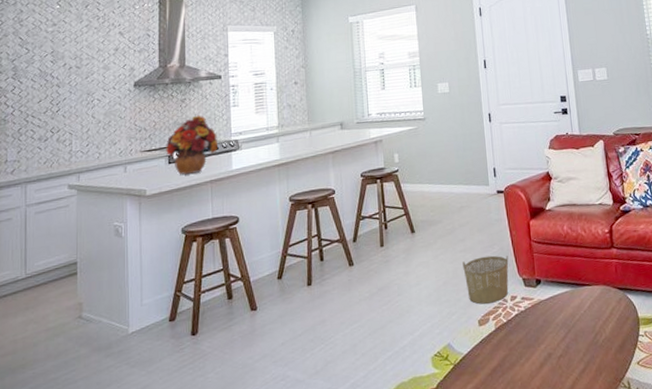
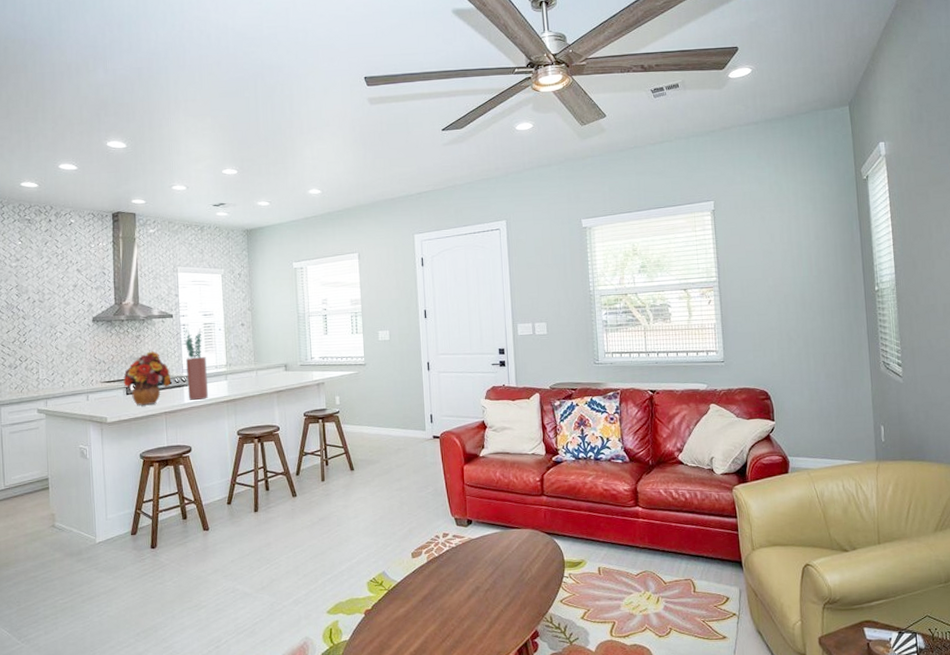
vase: none [234,89,259,166] -> present [185,328,209,400]
basket: present [463,255,509,305] -> none [398,495,442,539]

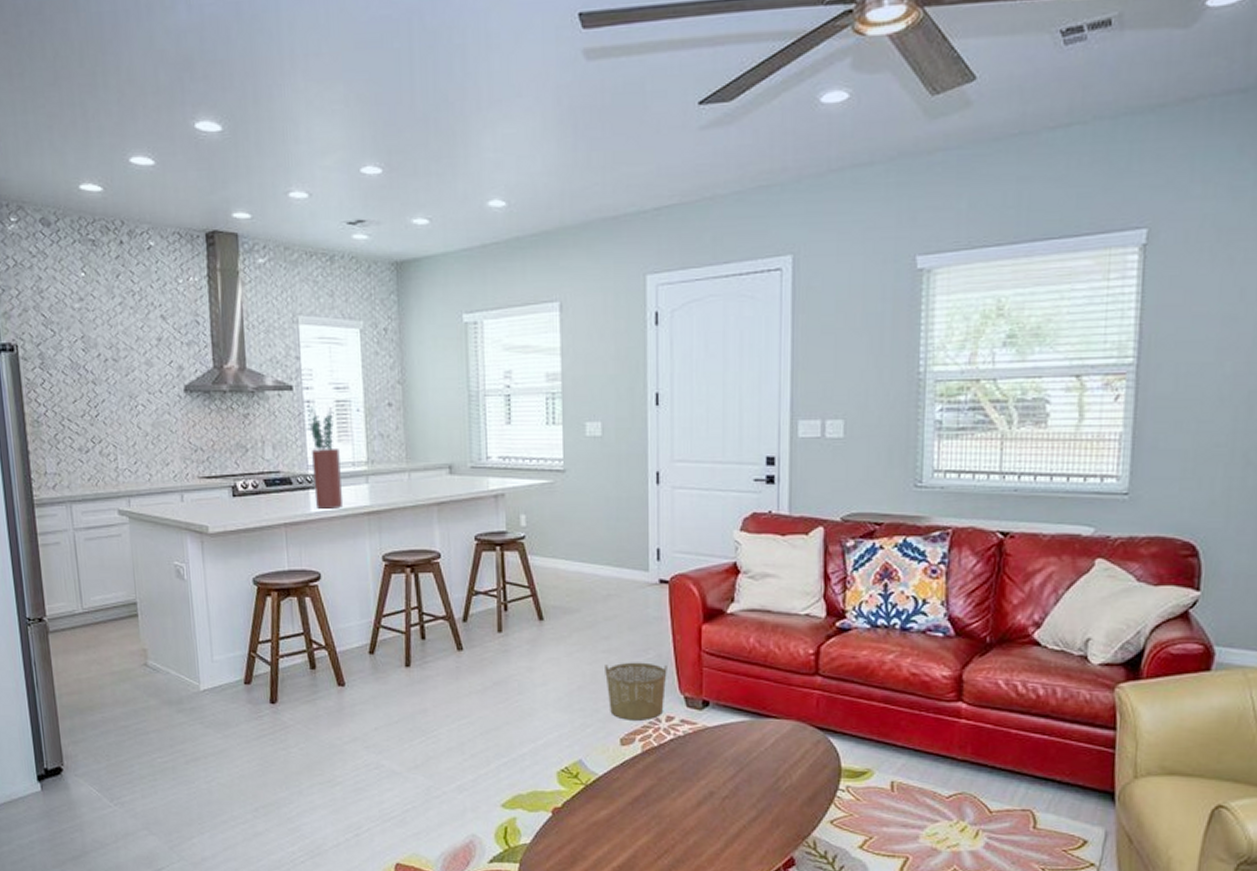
flower arrangement: present [123,351,171,405] -> none [228,437,293,512]
basket: none [398,495,442,539] -> present [605,662,667,721]

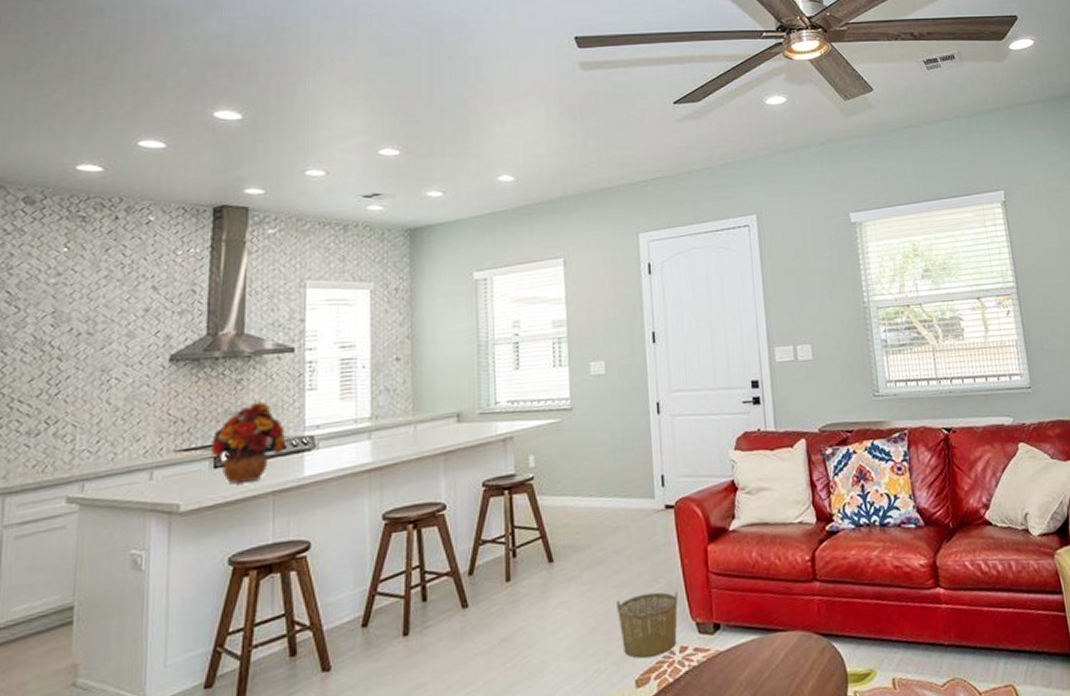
flower arrangement: none [228,437,293,512] -> present [211,401,286,483]
vase: present [310,407,344,509] -> none [310,366,342,472]

